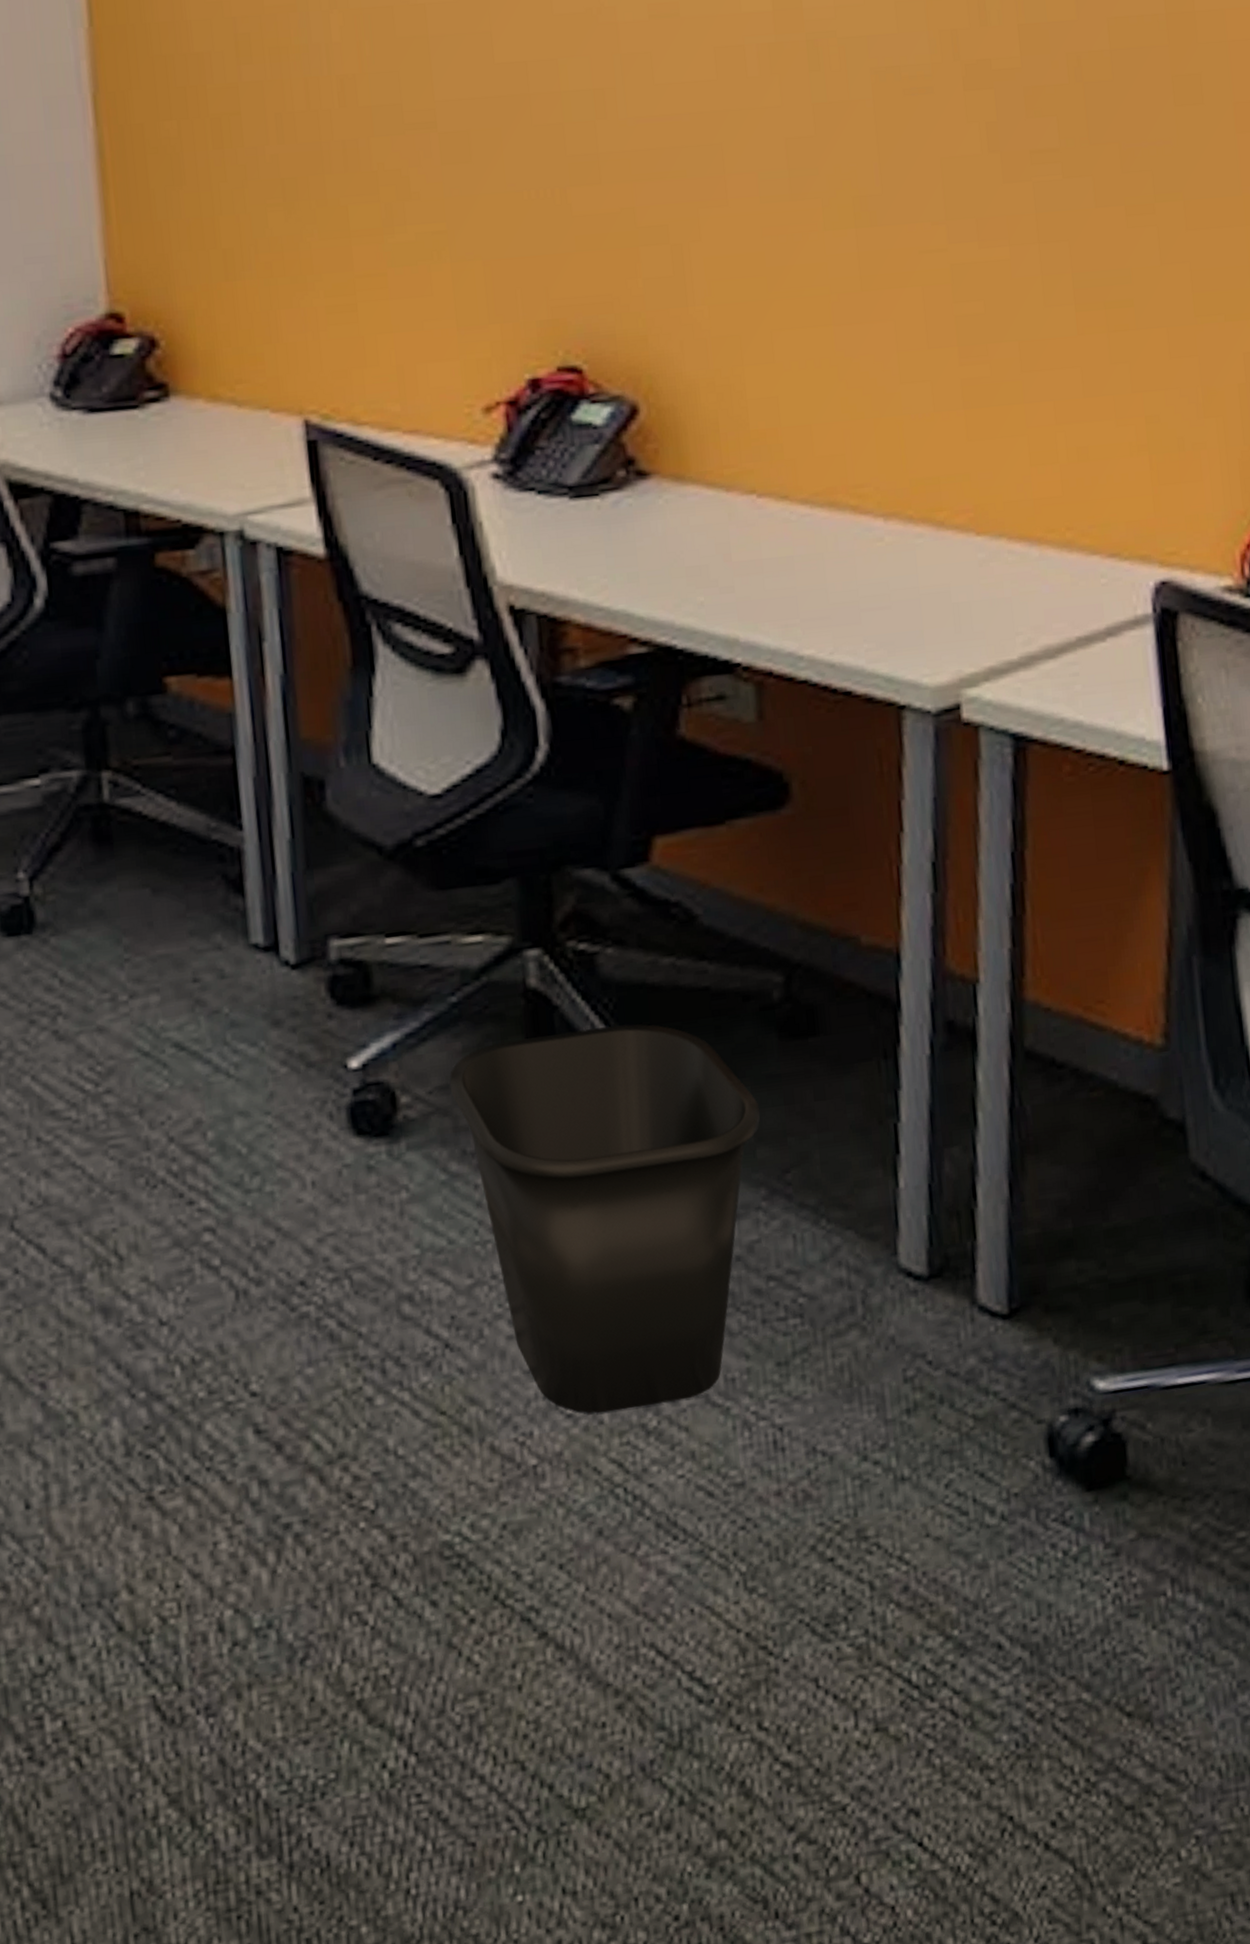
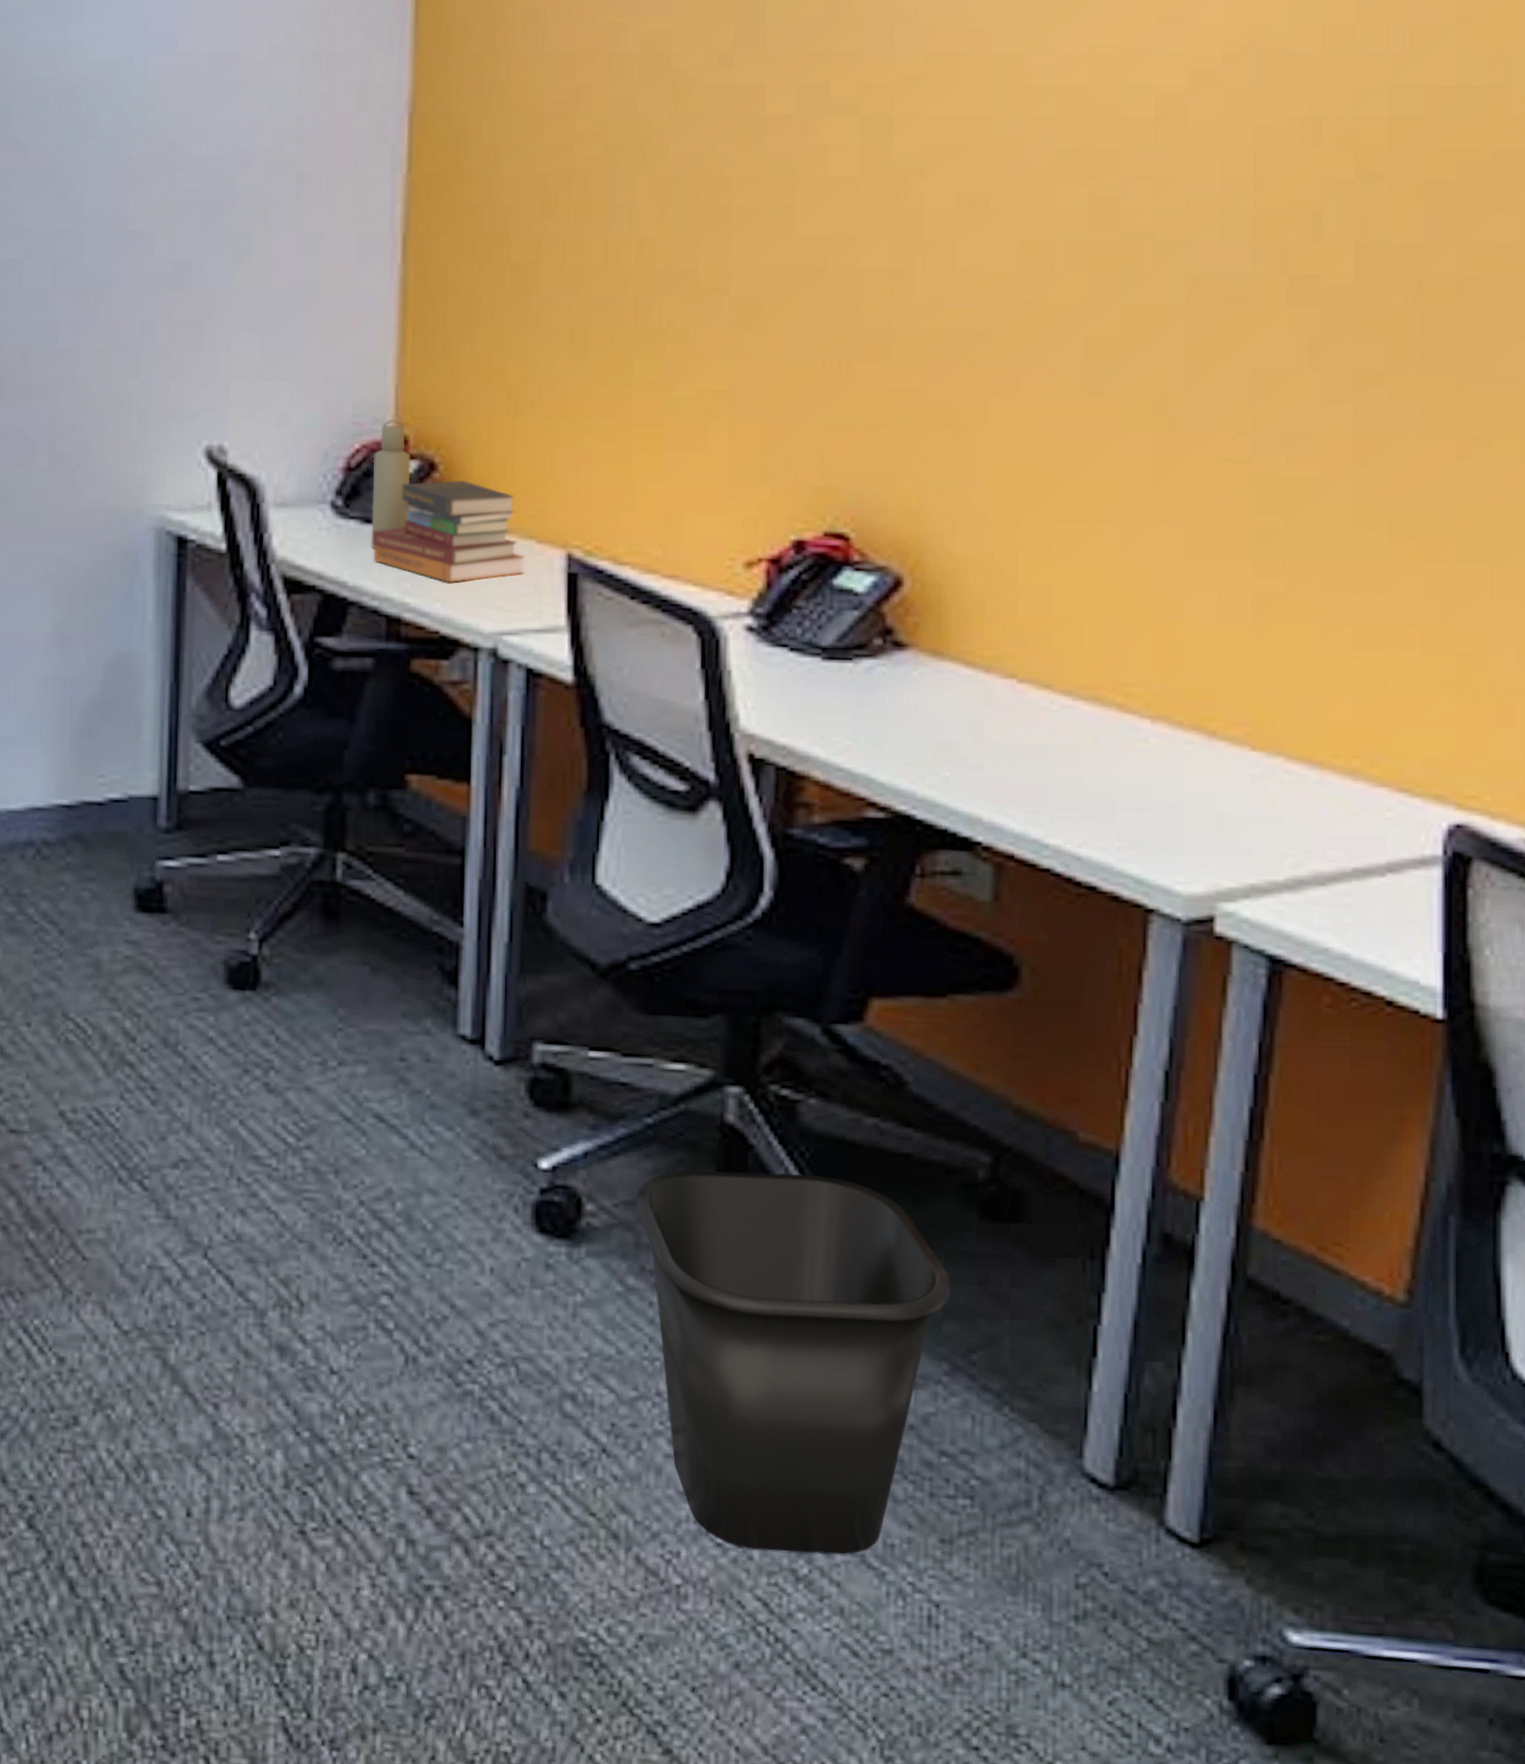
bottle: none [88,296,135,439] -> present [371,419,410,548]
books: none [98,354,261,467] -> present [372,480,525,583]

